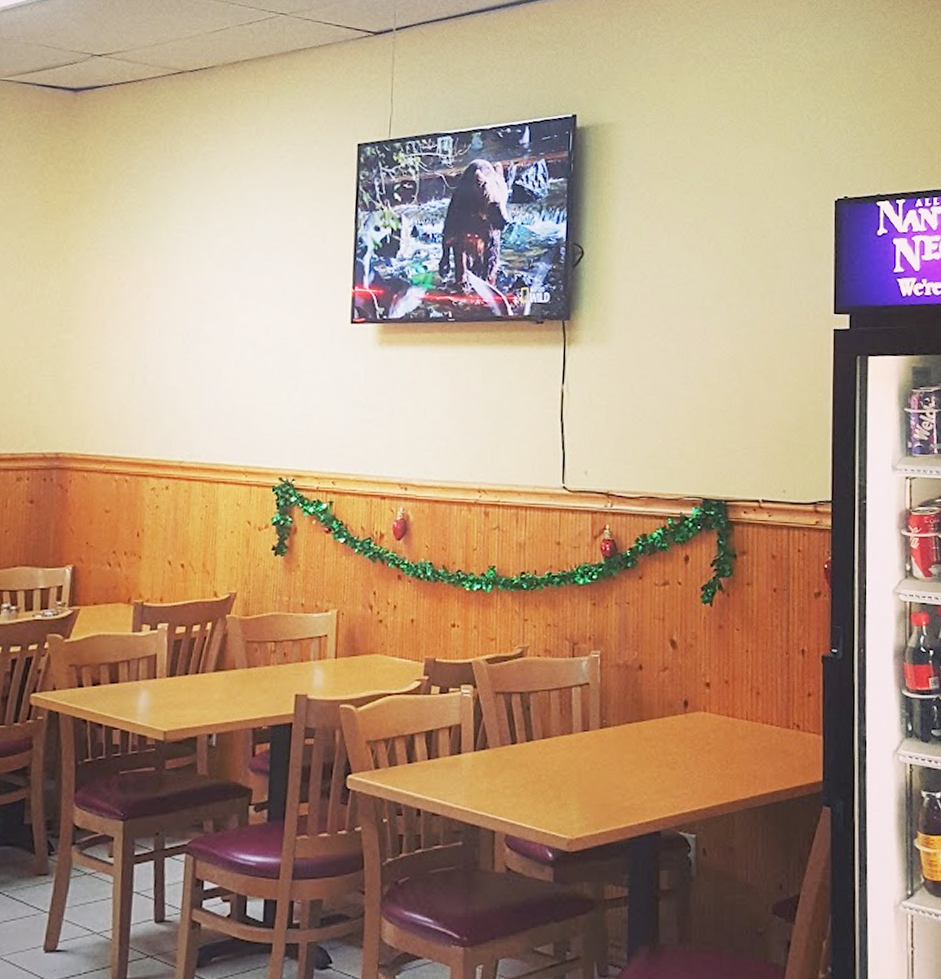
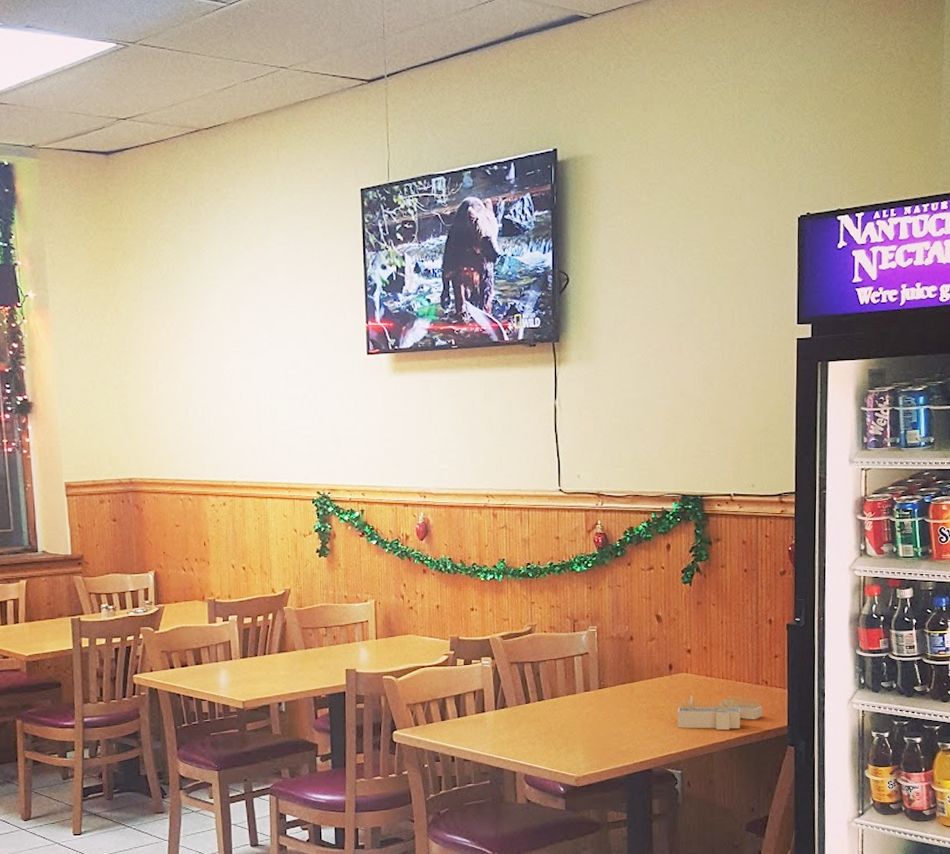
house frame: none [692,740,794,785] -> present [677,695,763,731]

